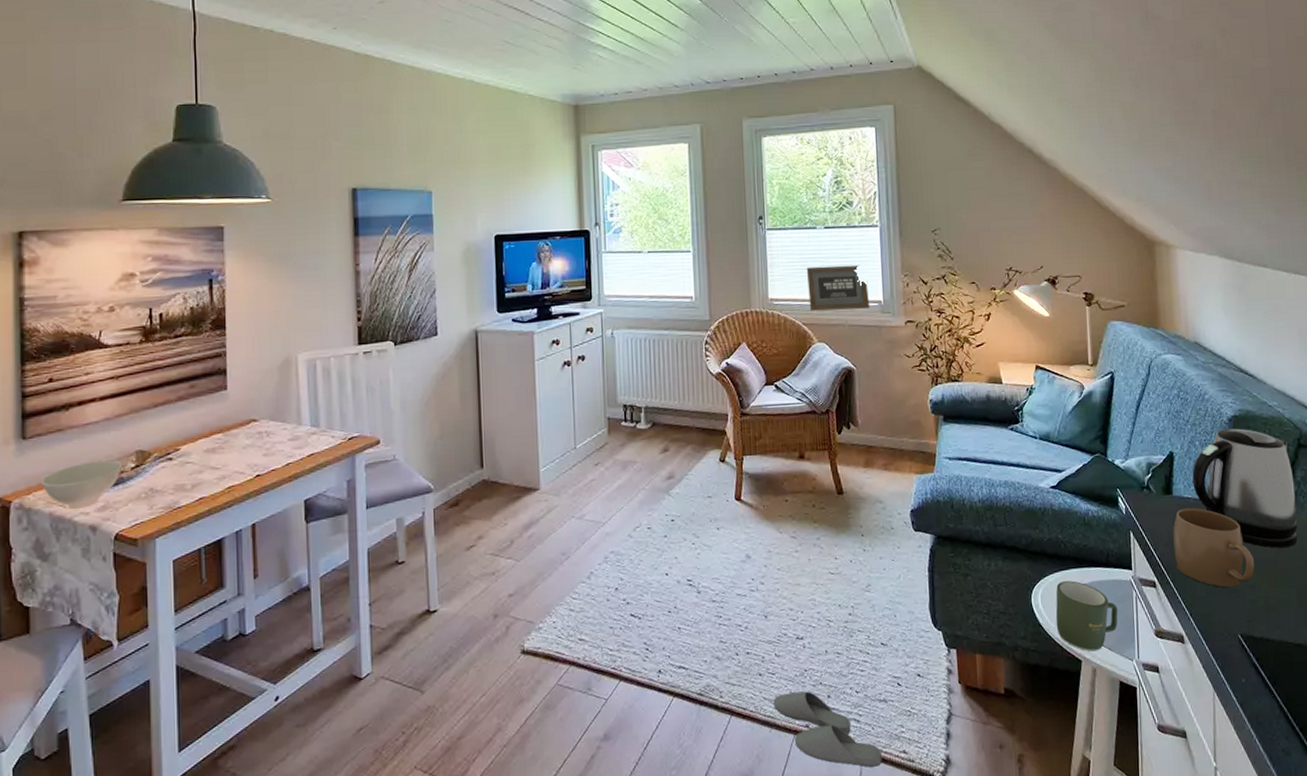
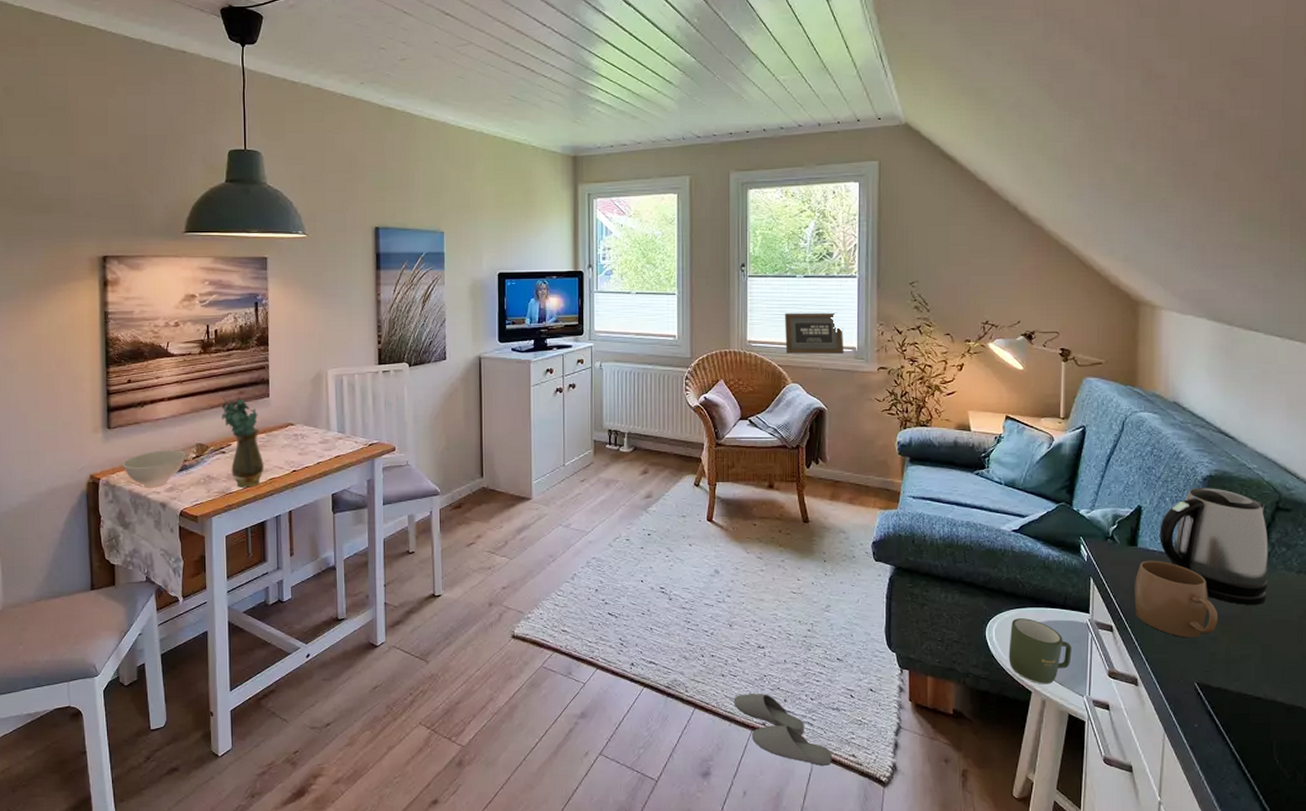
vase: none [167,391,221,500] -> present [221,396,264,488]

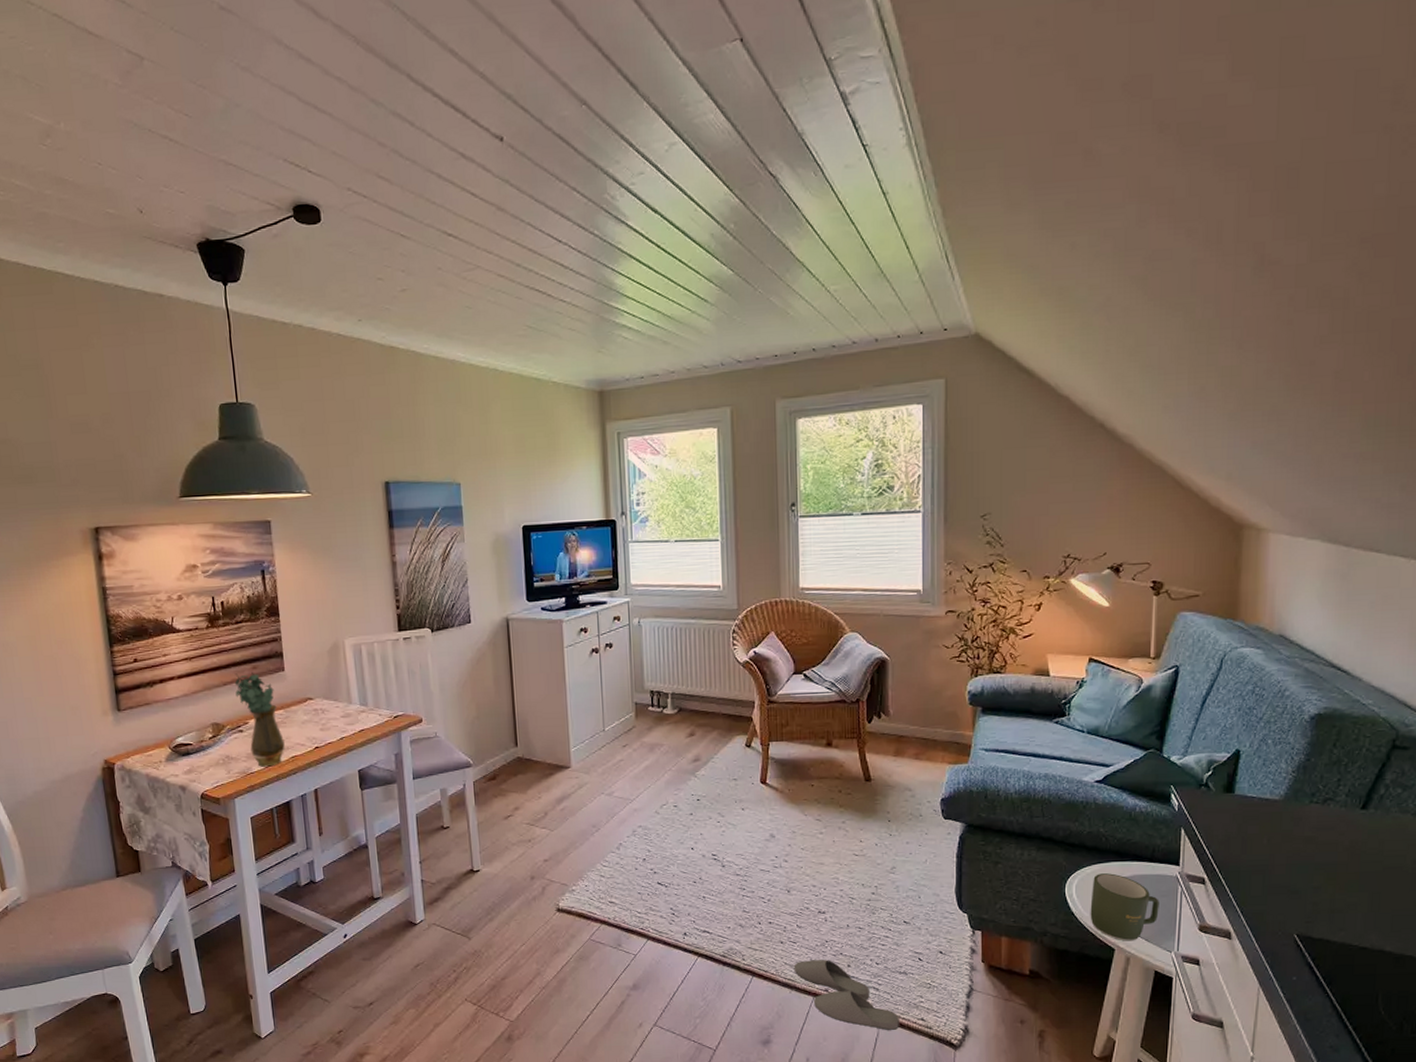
bowl: present [122,450,186,489] -> none [136,731,202,772]
picture frame: present [784,312,845,354] -> none [840,552,908,601]
mug: present [1134,560,1218,638] -> none [1229,807,1323,888]
kettle: present [1160,488,1268,605] -> none [1259,727,1382,851]

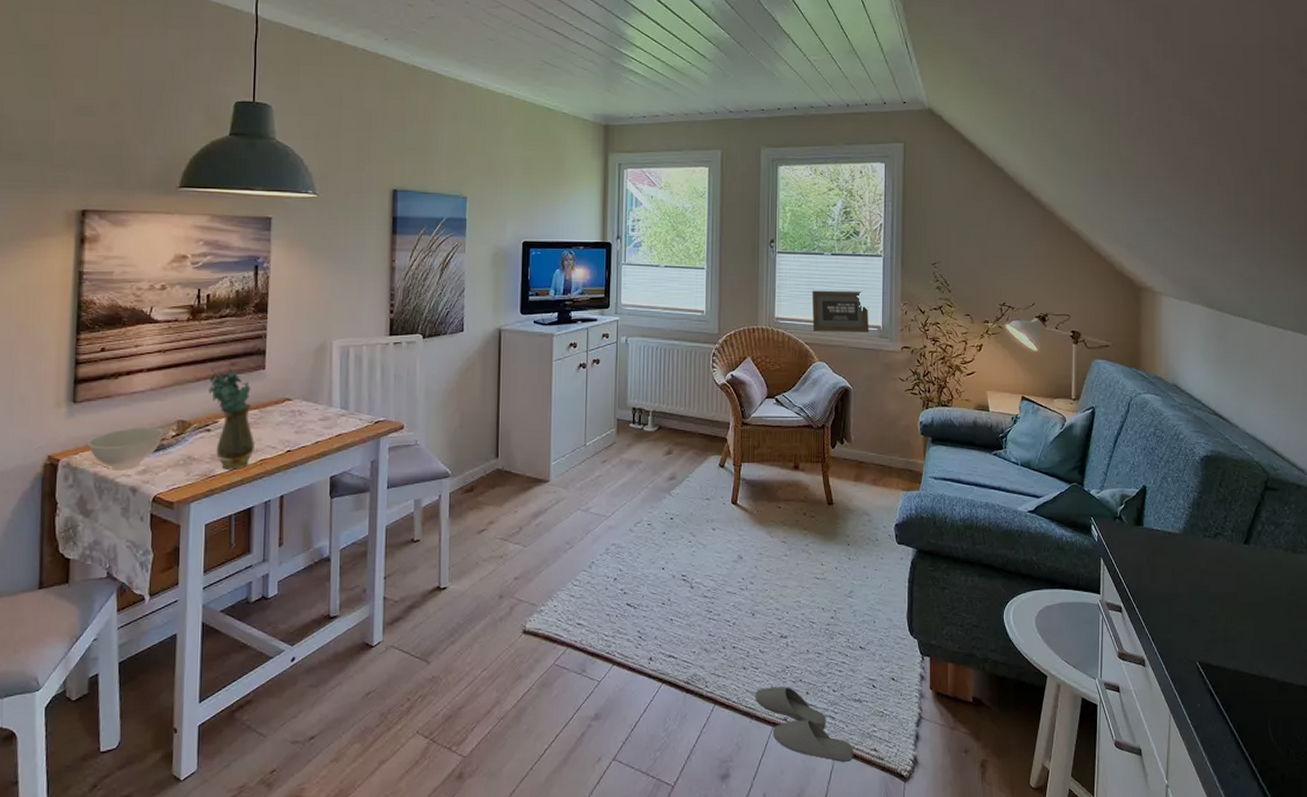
bowl: none [136,731,202,772] -> present [87,428,164,472]
picture frame: none [840,552,908,601] -> present [811,290,870,332]
mug: present [1090,873,1159,941] -> none [1025,600,1084,668]

